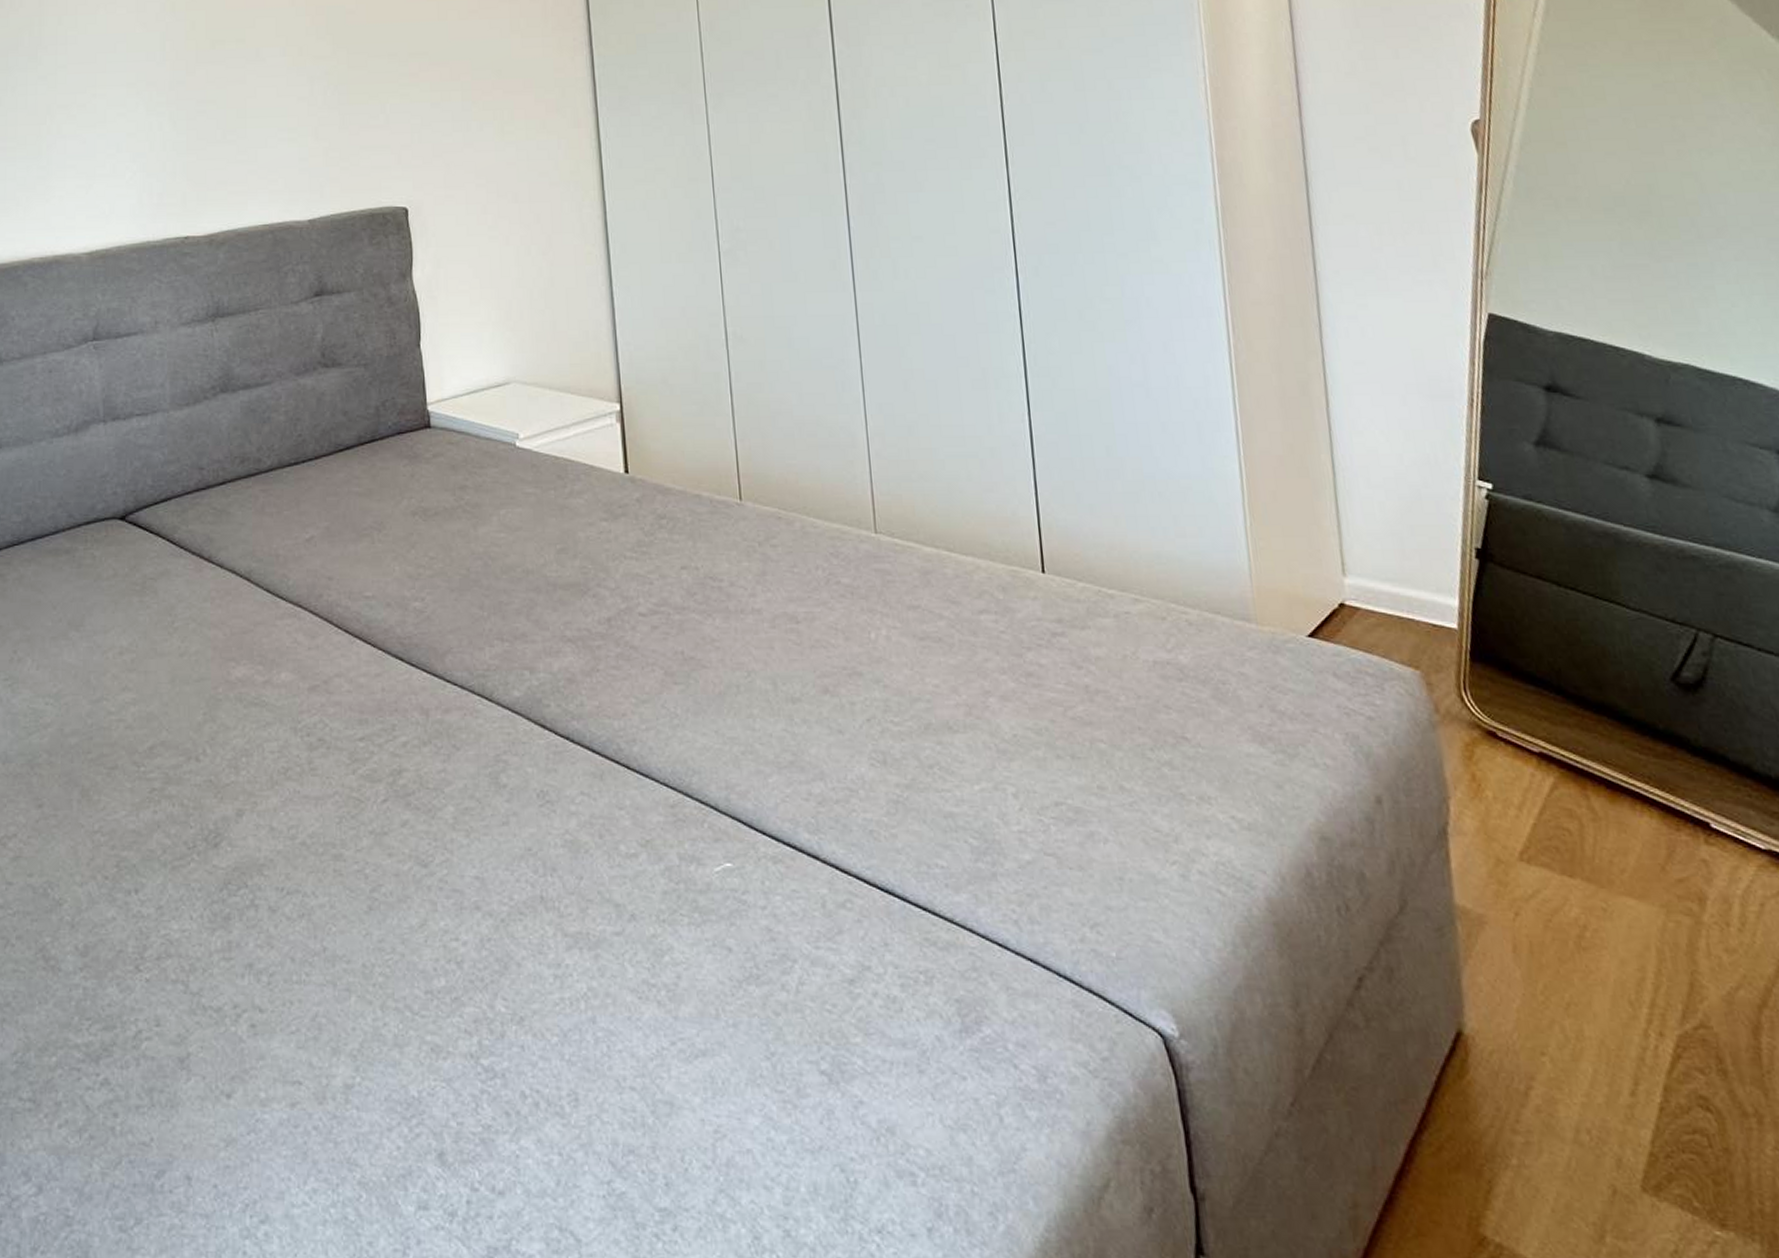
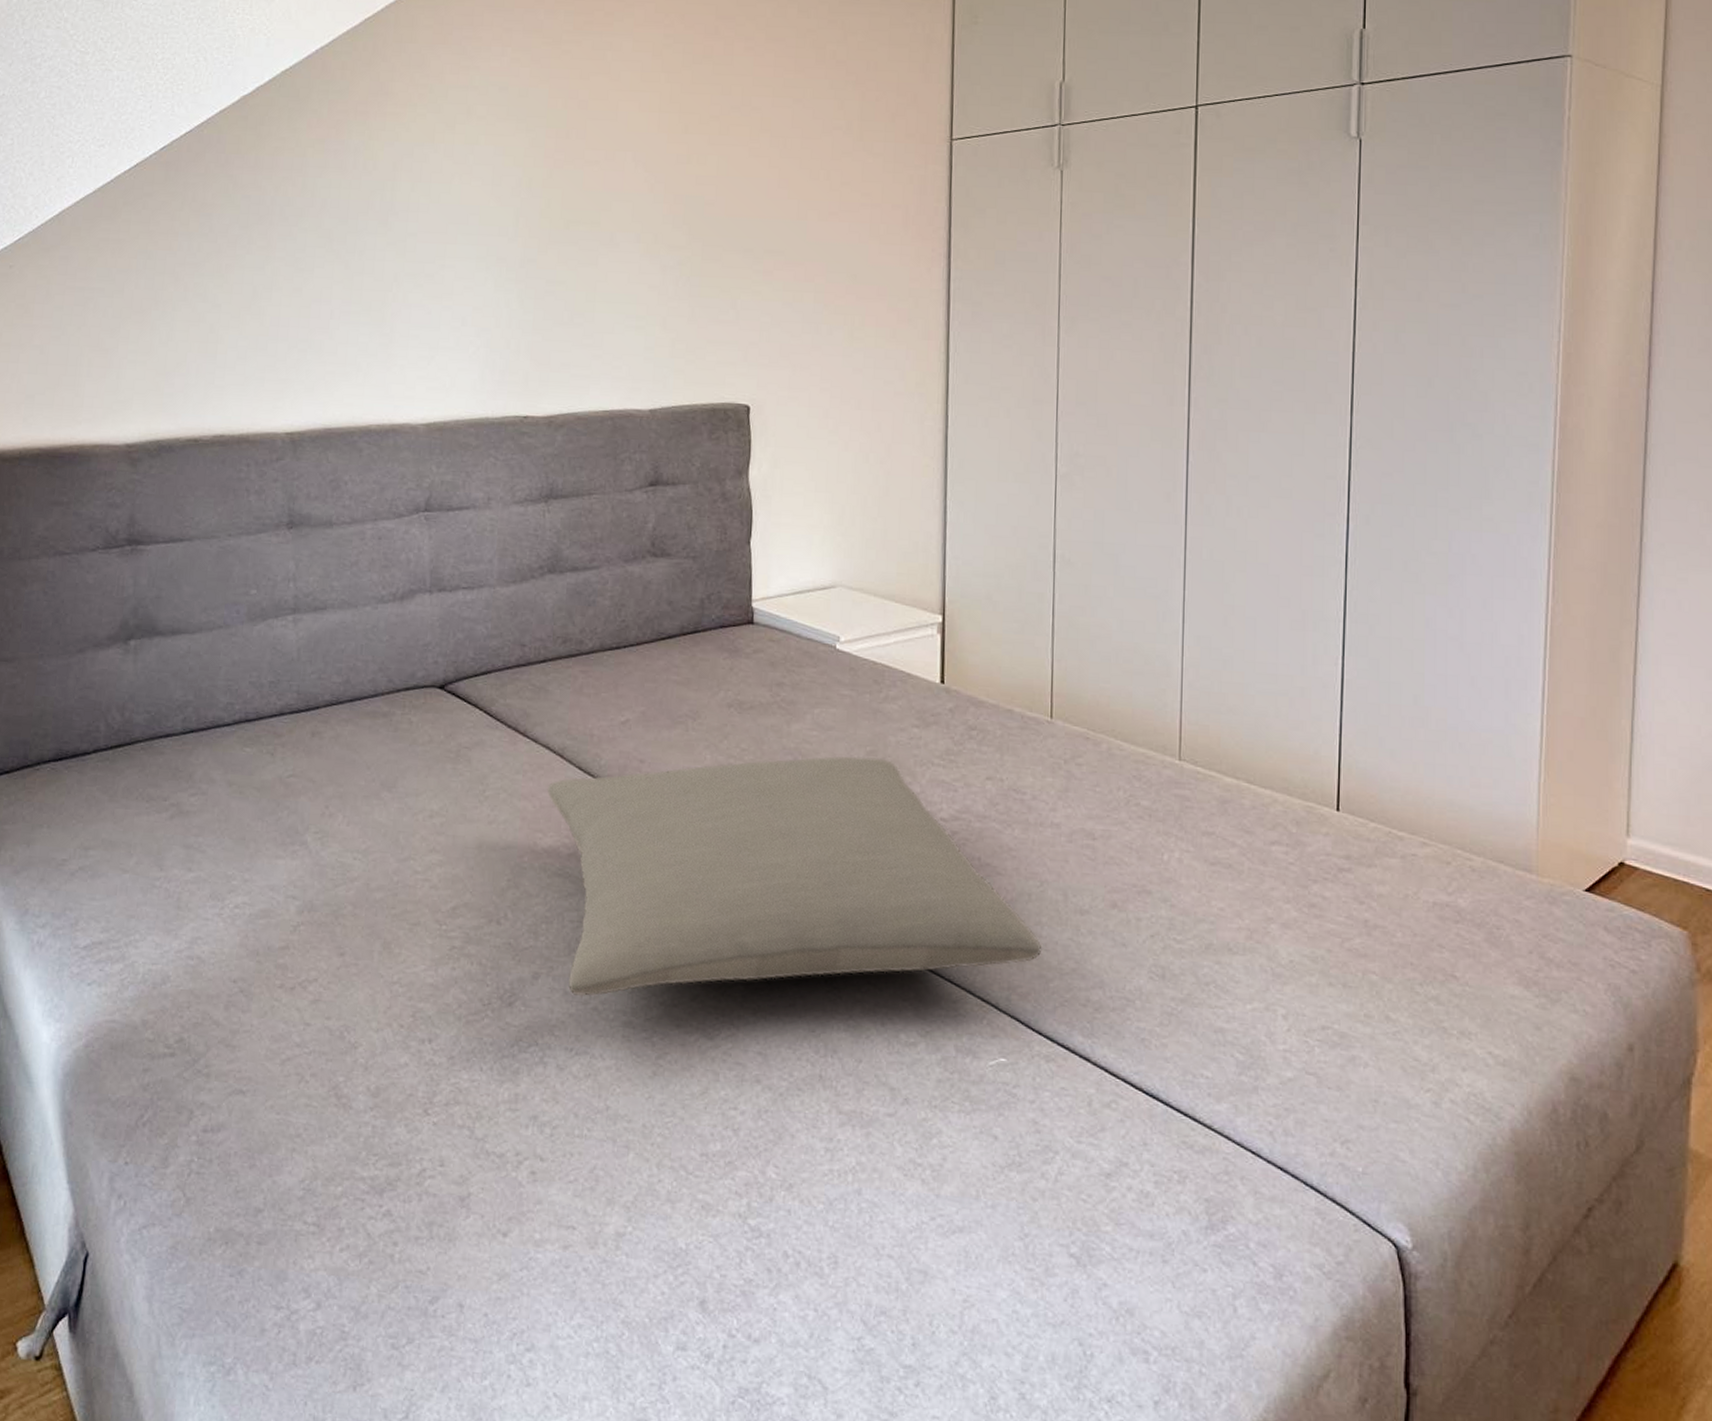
pillow: none [236,556,757,832] -> present [547,755,1042,997]

